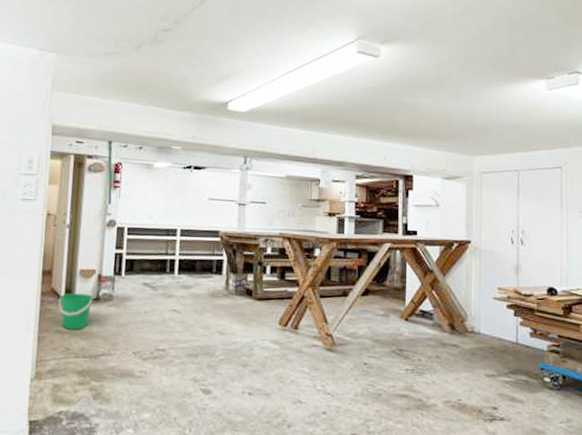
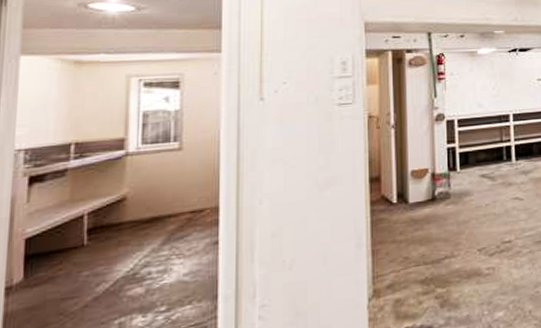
bucket: present [58,293,93,330] -> none [390,195,429,238]

